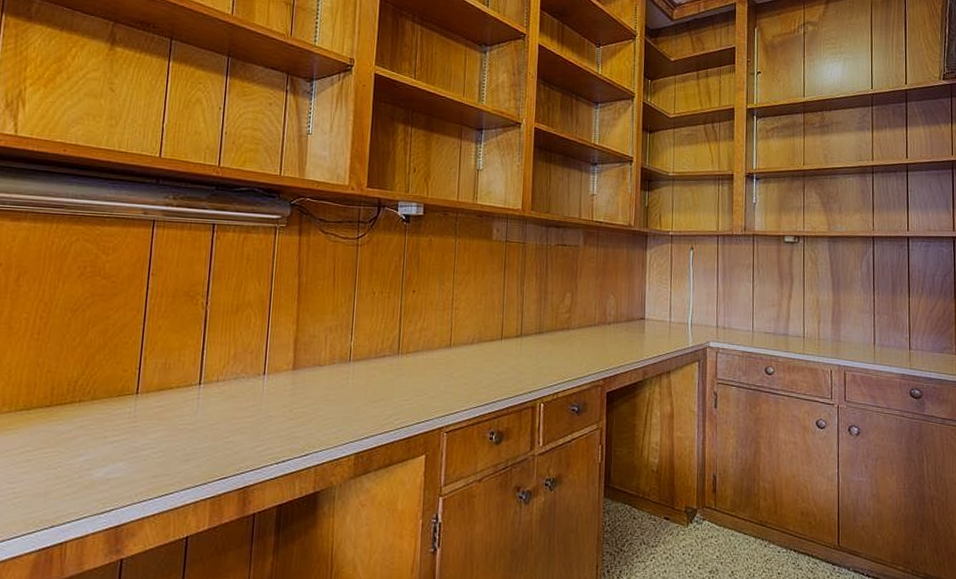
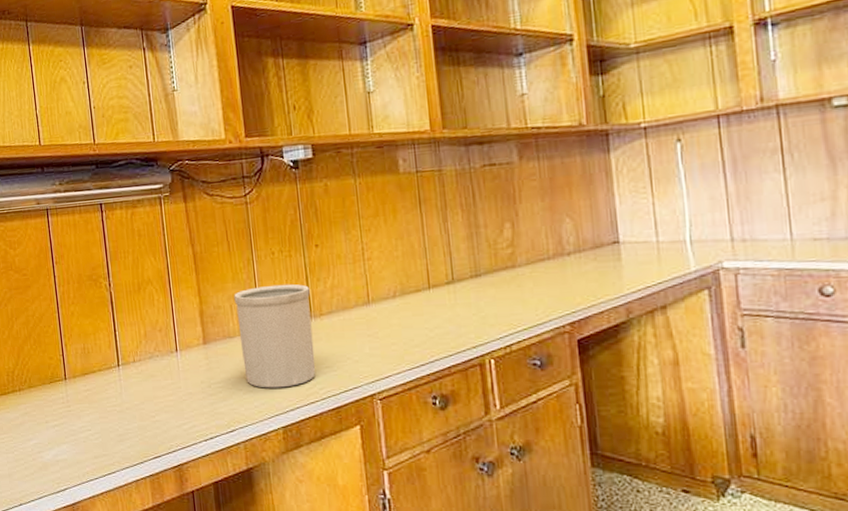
utensil holder: none [328,321,401,417] -> present [234,284,316,388]

